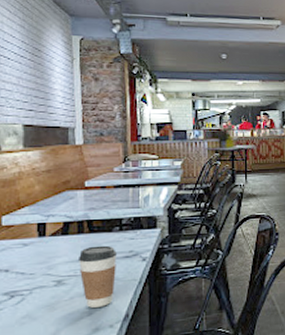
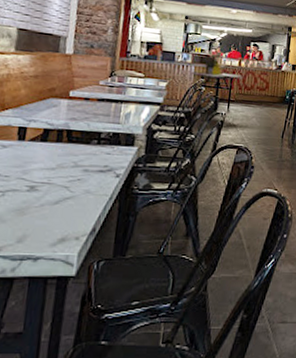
coffee cup: present [79,245,117,308] -> none [53,156,92,218]

